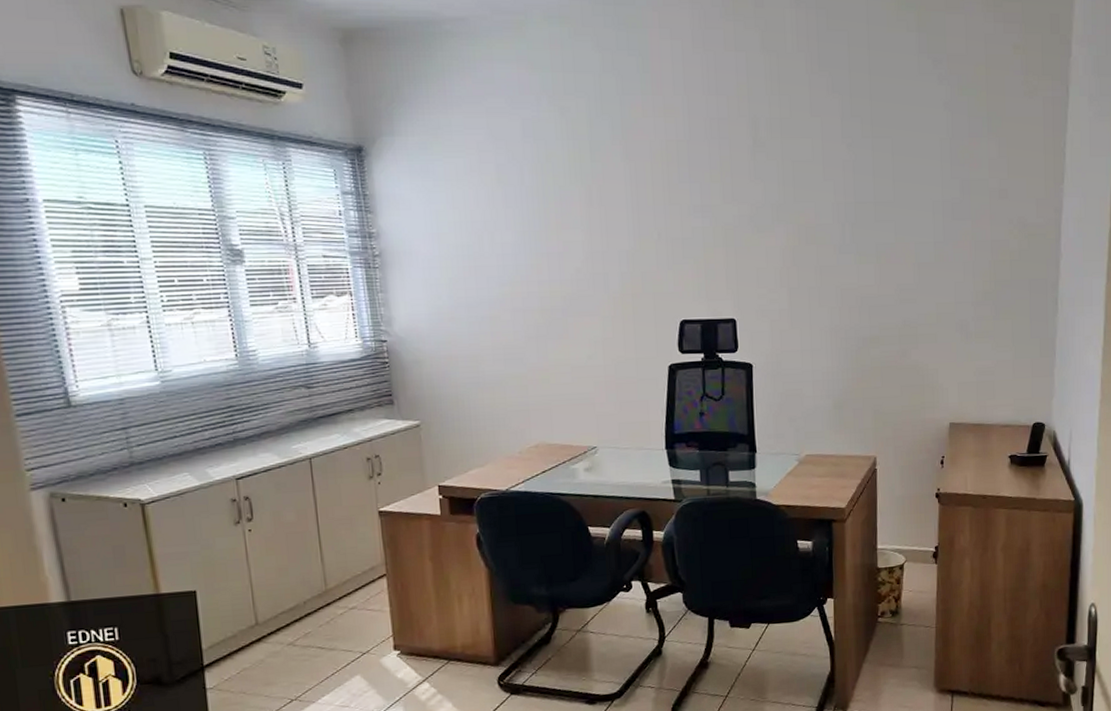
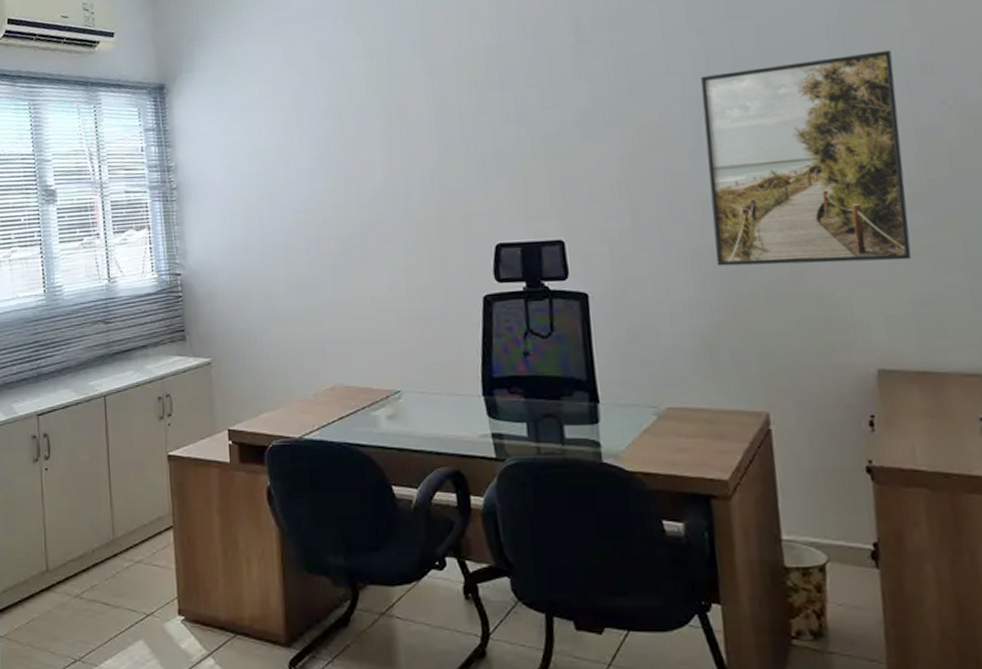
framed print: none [847,176,982,343] -> present [700,50,912,266]

